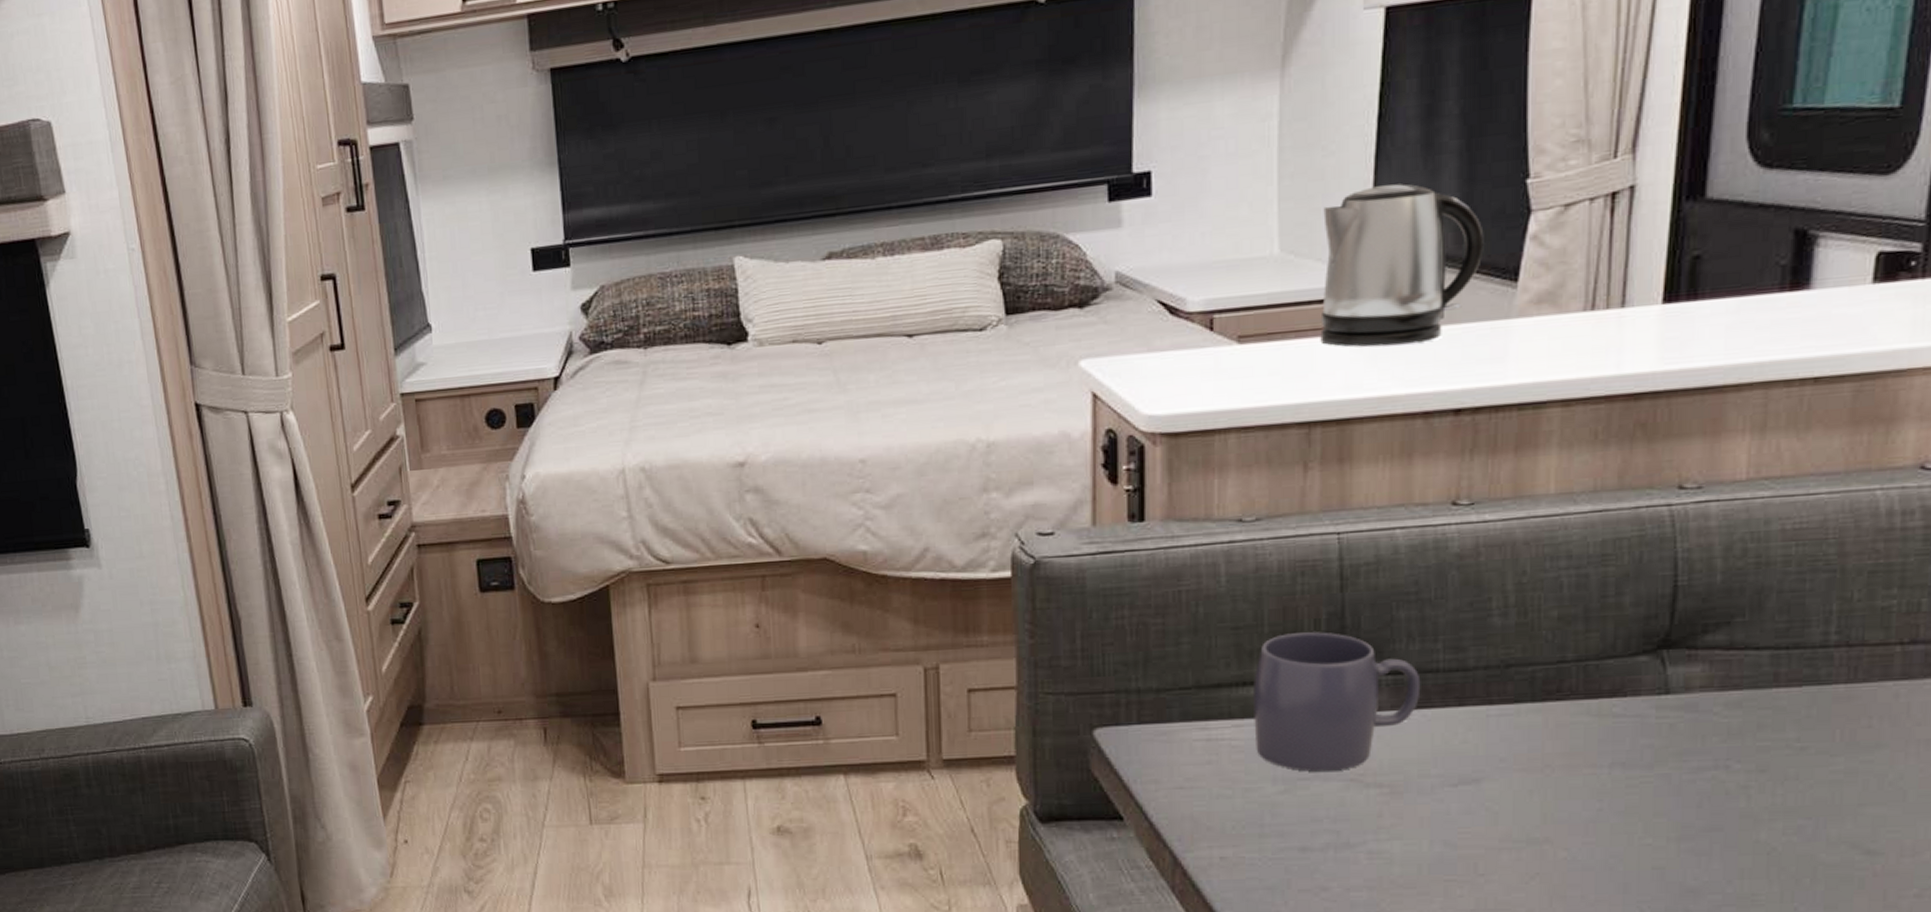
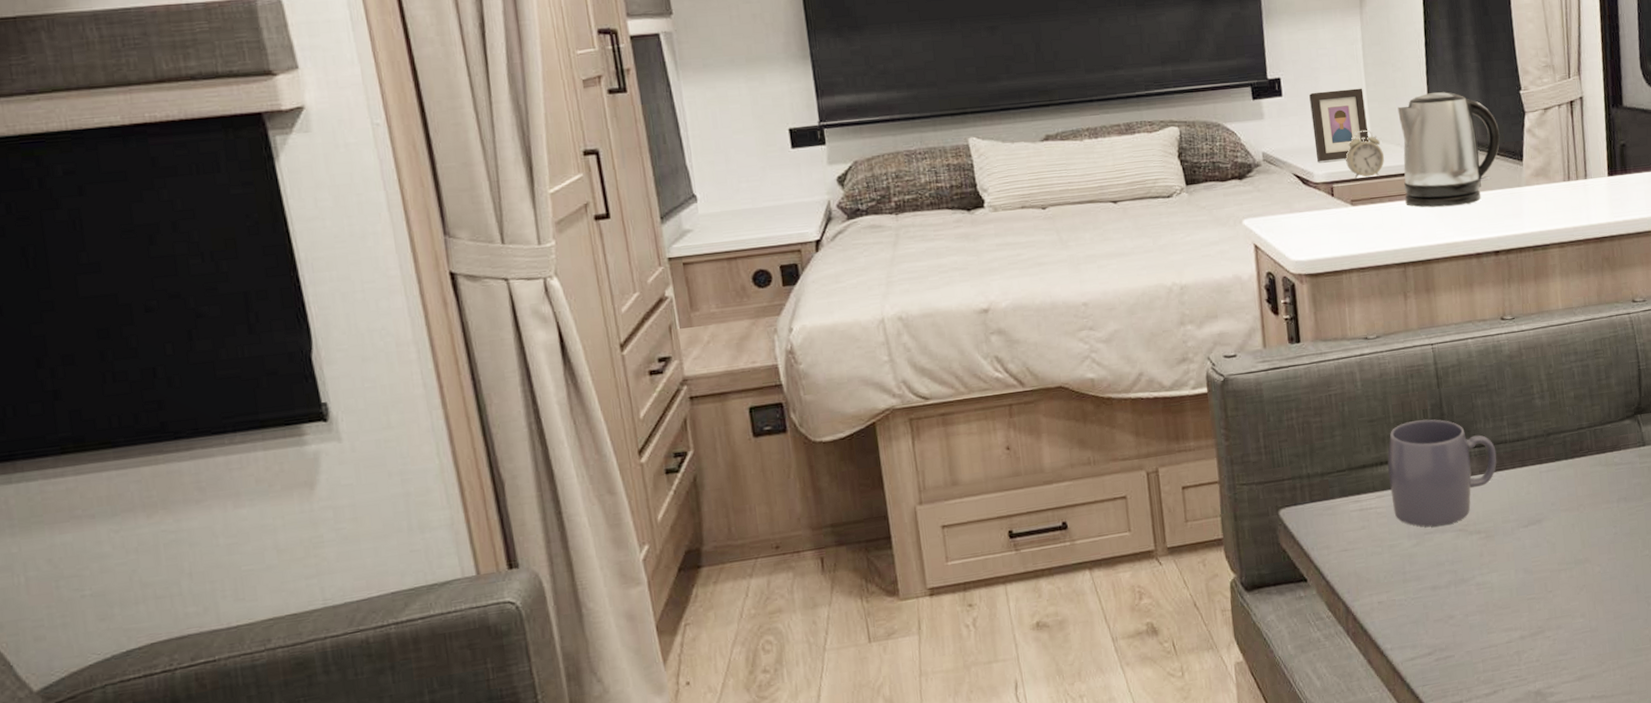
picture frame: none [1191,181,1275,285] -> present [1309,88,1370,162]
alarm clock: none [1236,239,1296,307] -> present [1345,129,1385,178]

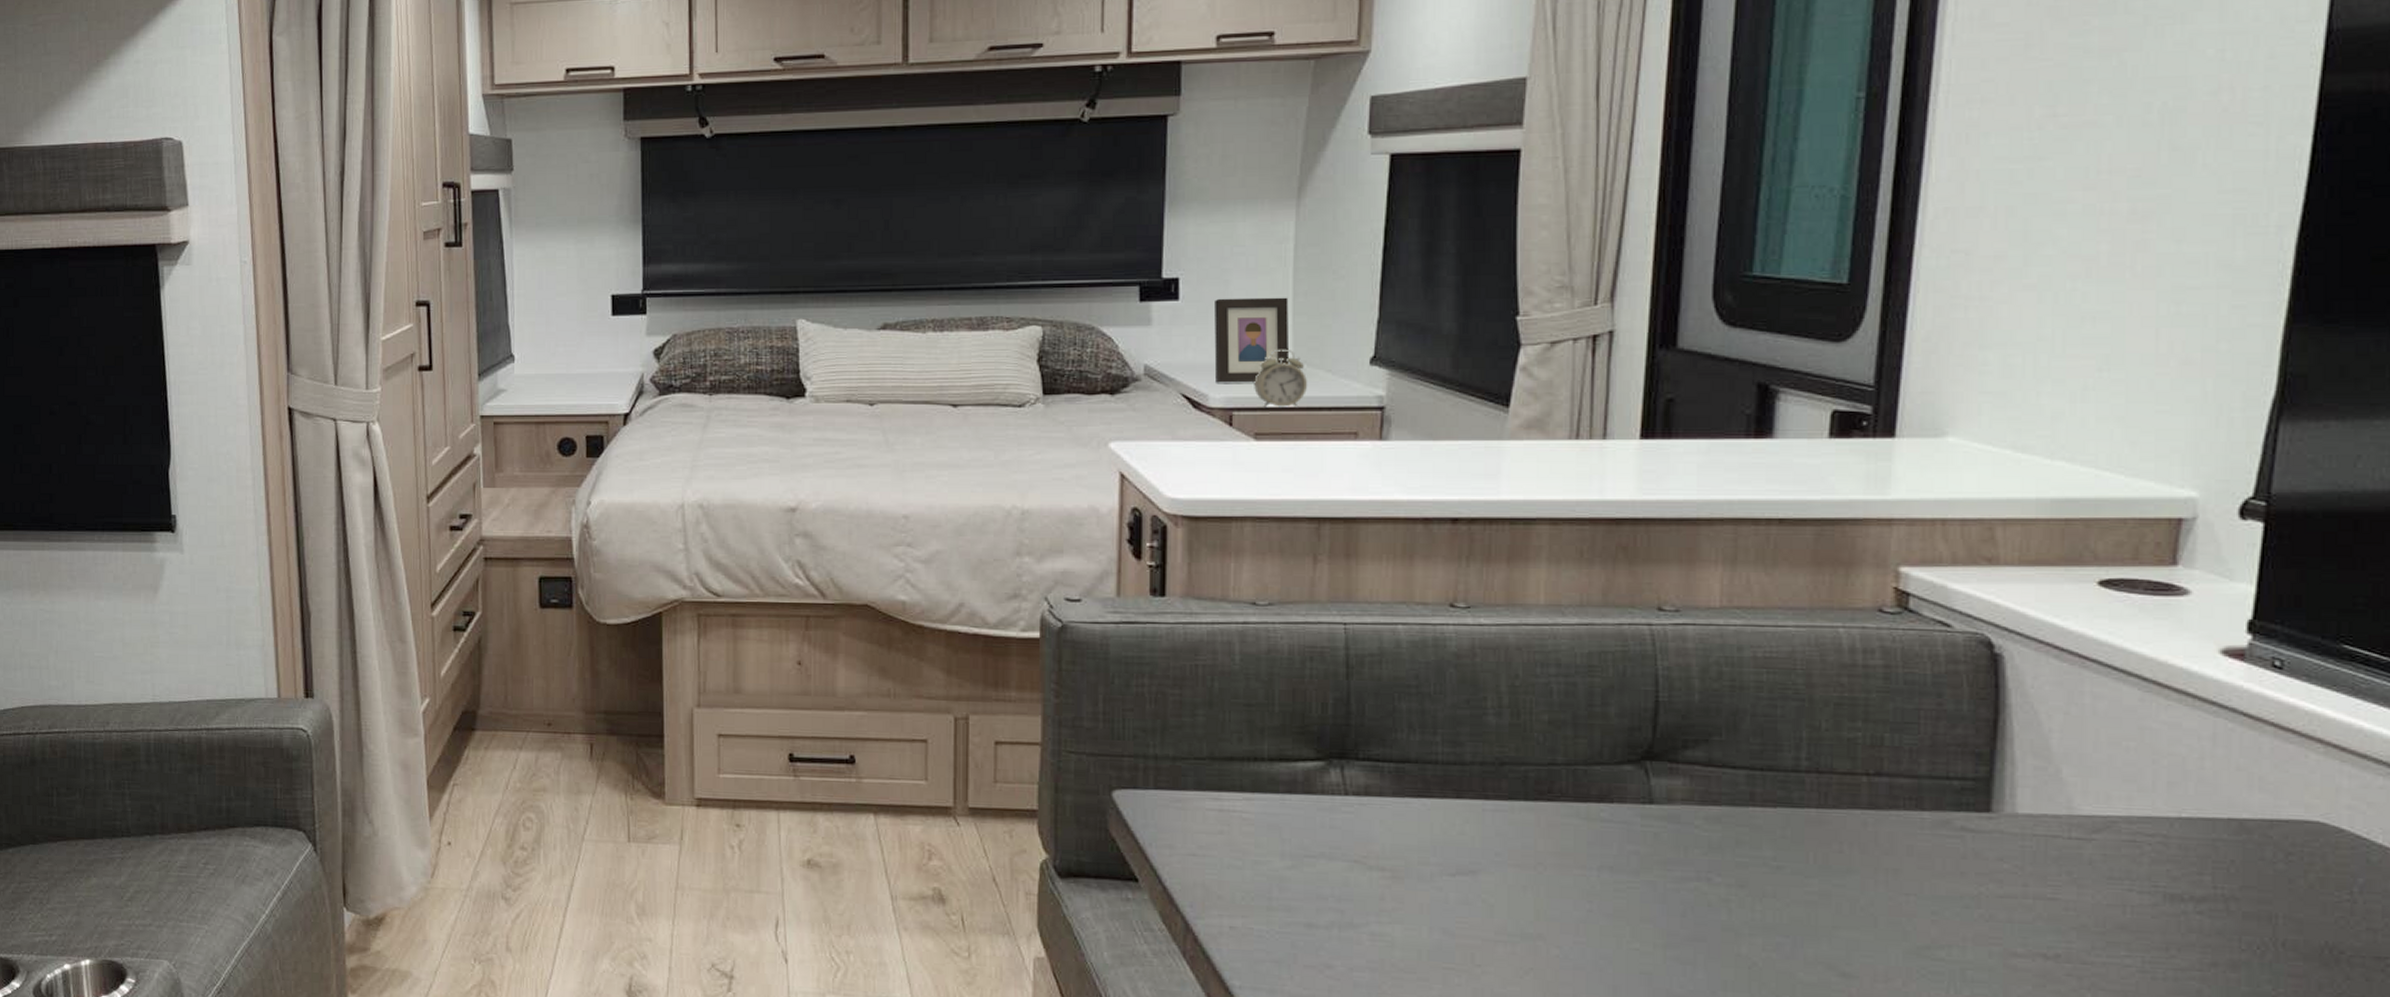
mug: present [1387,419,1497,527] -> none [1264,714,1421,851]
kettle: present [1397,91,1500,208] -> none [1330,310,1478,455]

